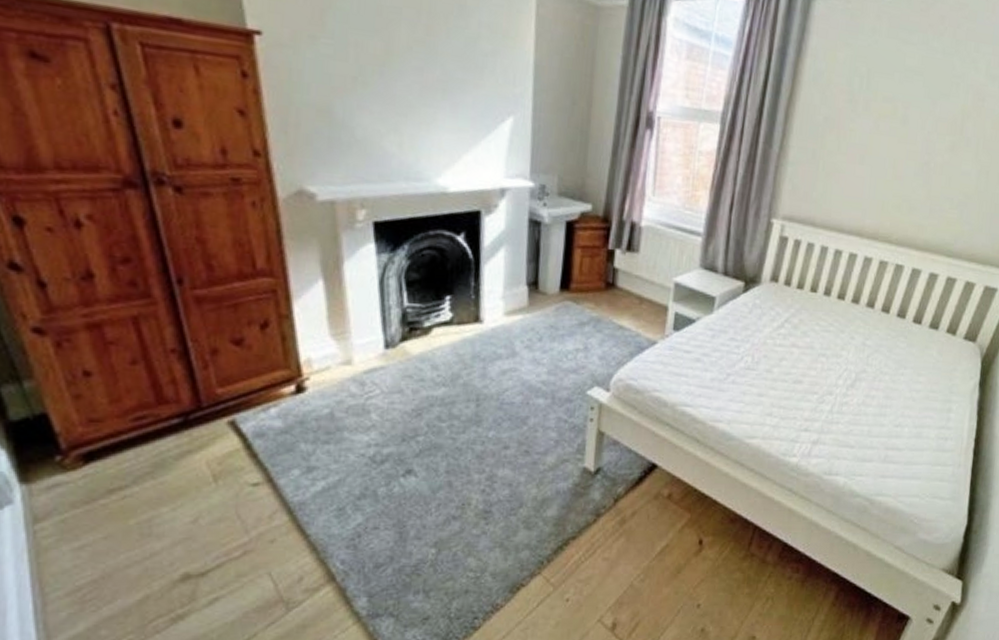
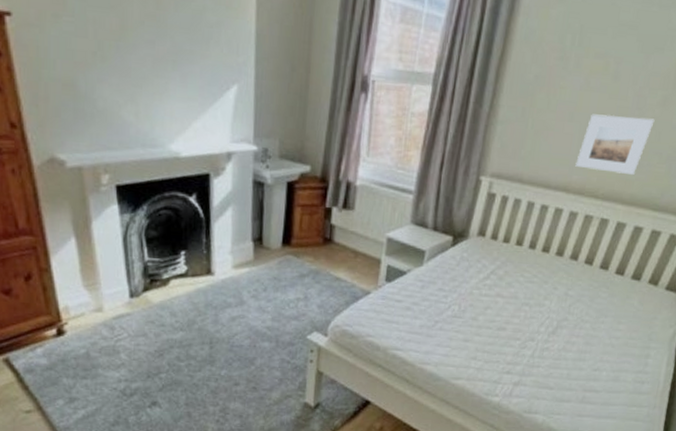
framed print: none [868,157,944,220] -> present [575,114,655,175]

